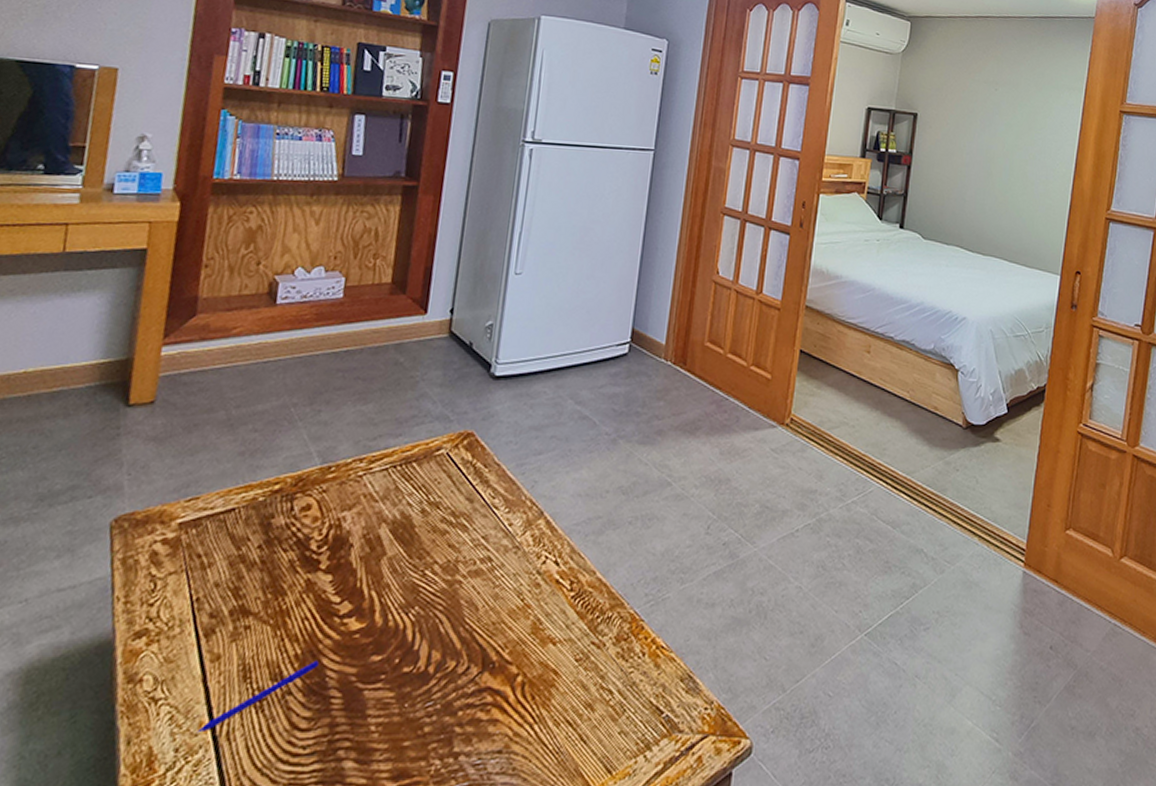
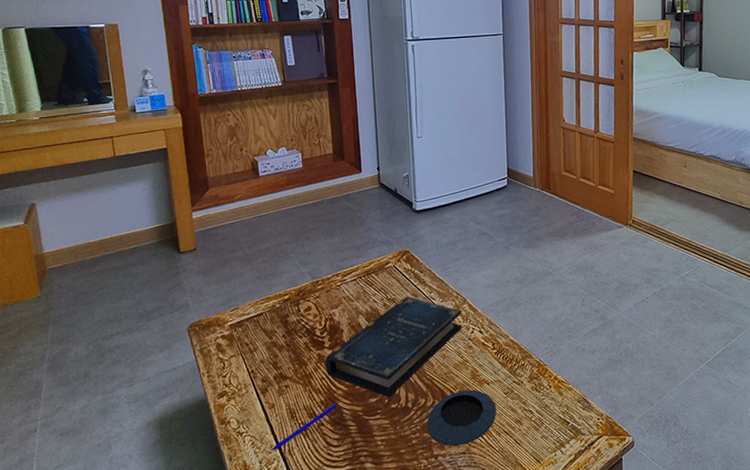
book: none [313,500,534,655] -> present [325,296,462,397]
saucer: none [450,651,561,741] -> present [426,390,497,447]

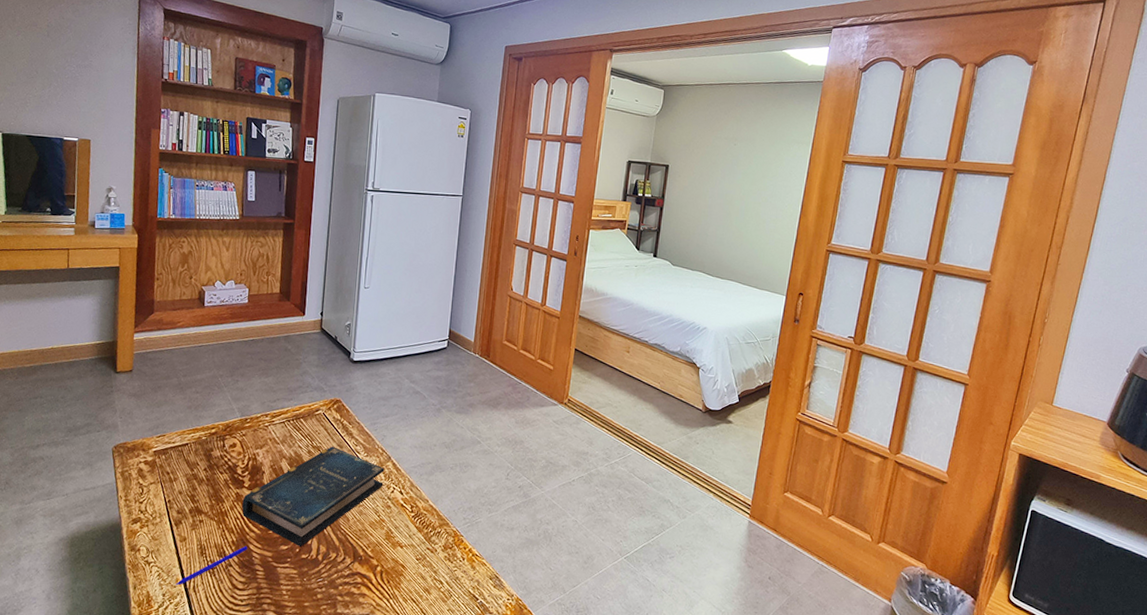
saucer: present [426,390,497,447] -> none [334,550,407,607]

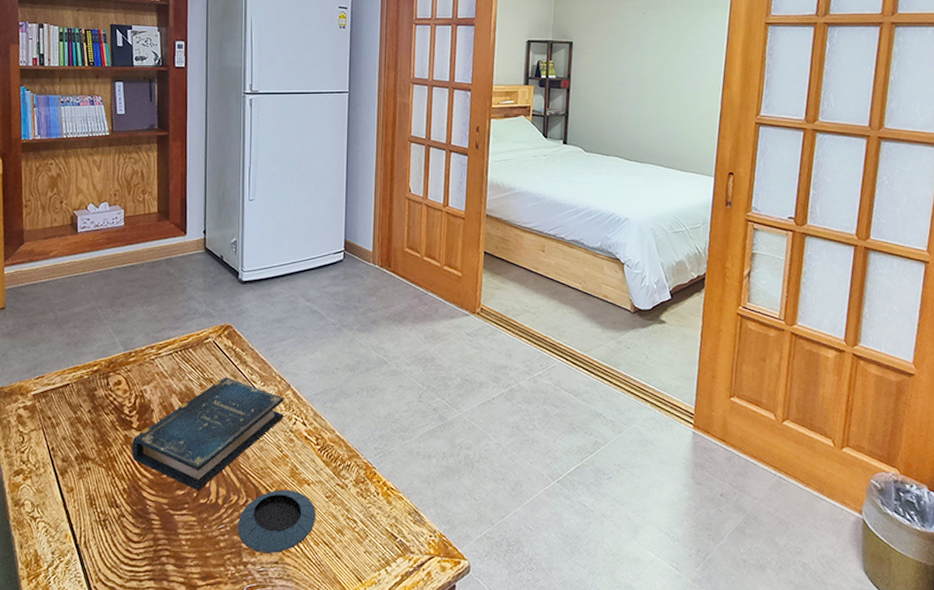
pen: present [174,545,247,586] -> none [64,493,140,542]
saucer: none [334,550,407,607] -> present [237,489,316,554]

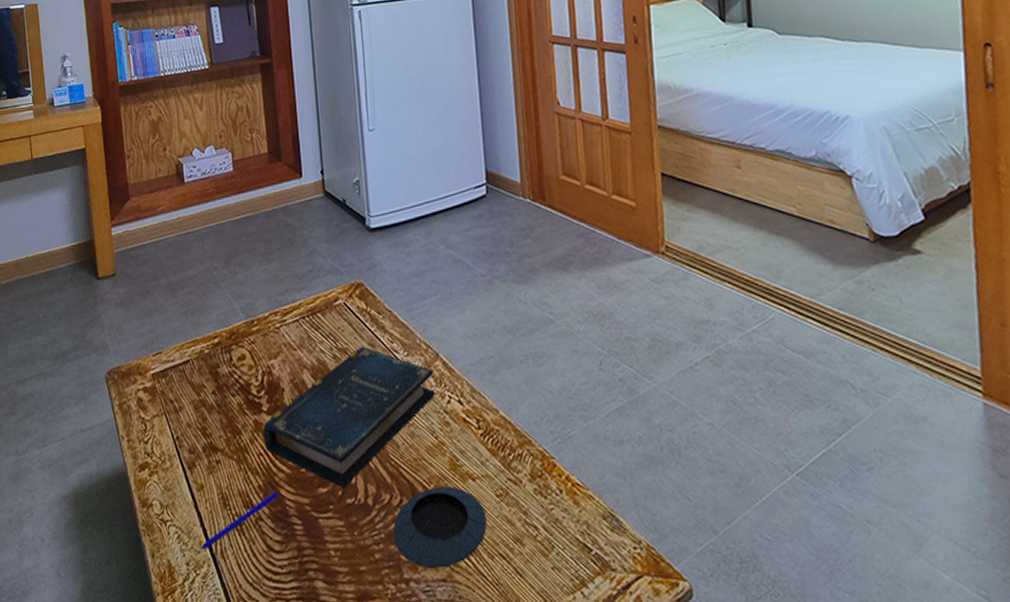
pen: none [64,493,140,542] -> present [198,491,278,551]

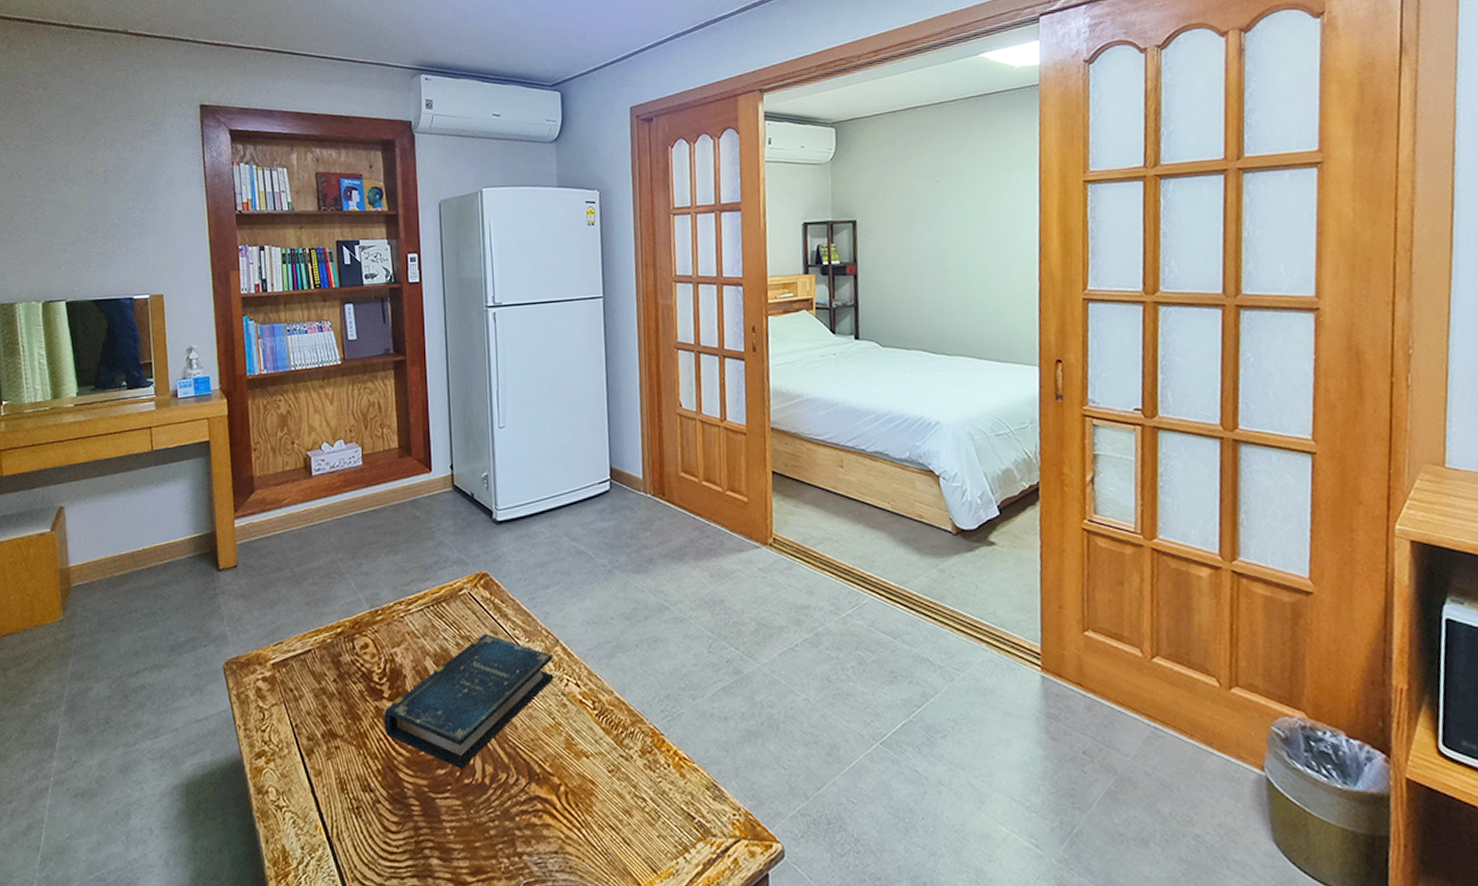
pen: present [198,491,278,551] -> none [314,774,396,834]
saucer: present [392,486,487,569] -> none [508,764,599,843]

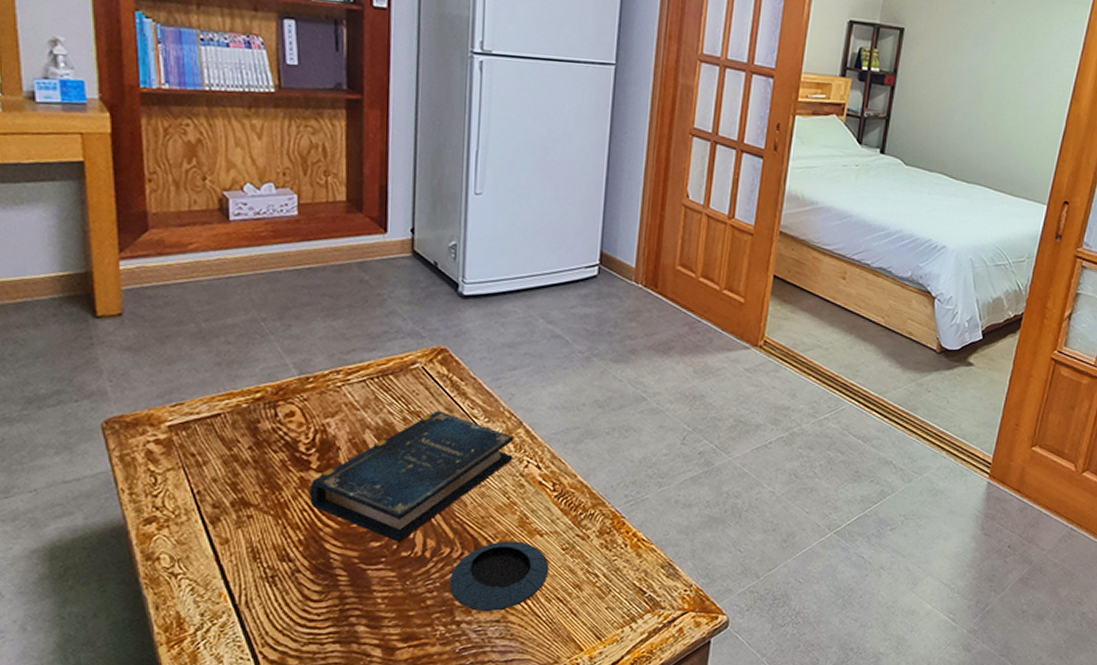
saucer: none [508,764,599,843] -> present [449,541,550,612]

